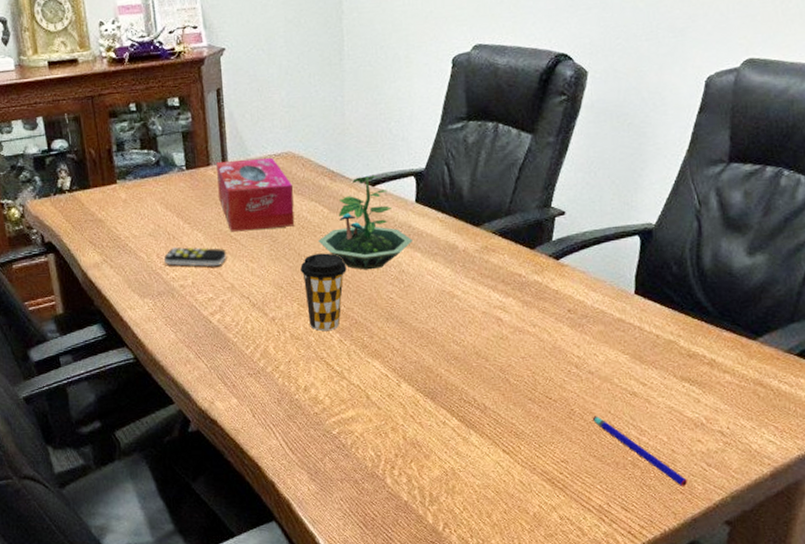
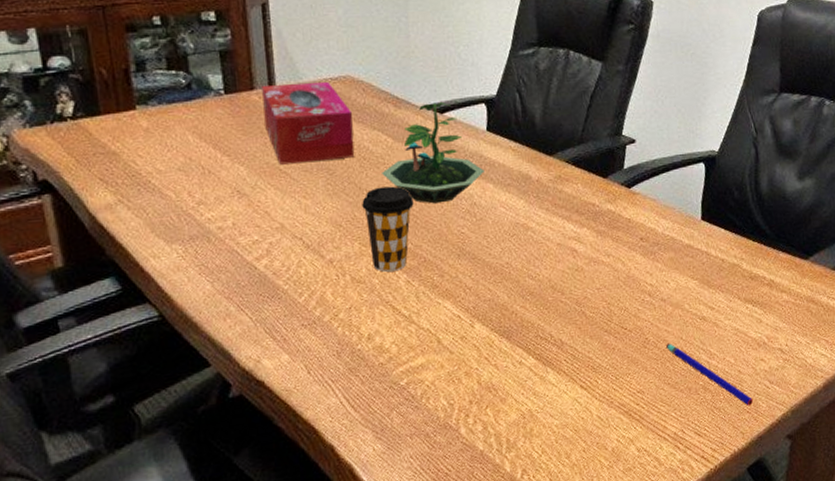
remote control: present [164,247,227,267] -> none [197,183,275,205]

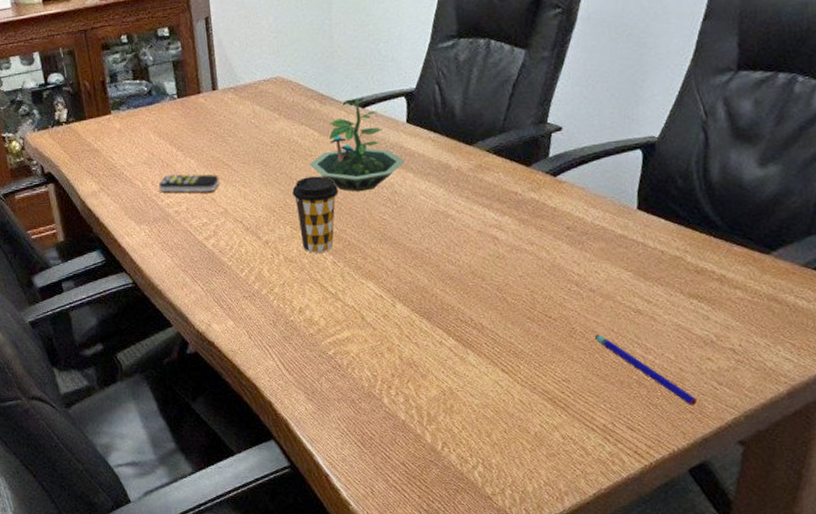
remote control: none [197,183,275,205] -> present [159,174,220,193]
tissue box: present [262,81,355,165] -> none [207,83,286,158]

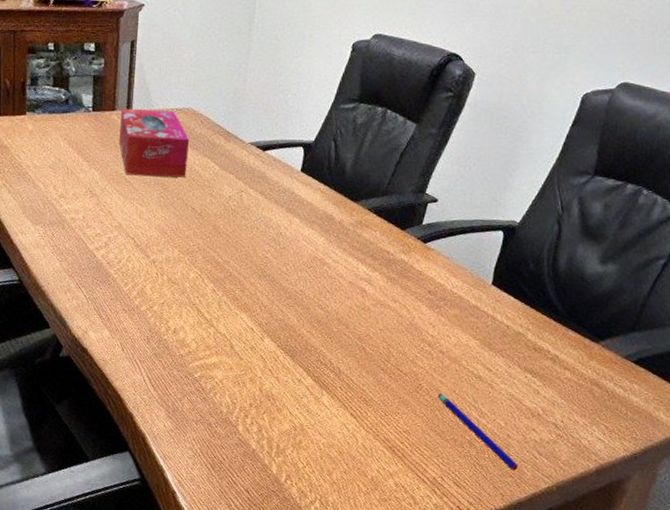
remote control: present [159,174,220,193] -> none [60,182,119,205]
tissue box: none [207,83,286,158] -> present [119,109,190,178]
coffee cup: present [292,176,339,253] -> none [186,206,229,279]
terrarium: present [309,96,404,192] -> none [206,140,293,228]

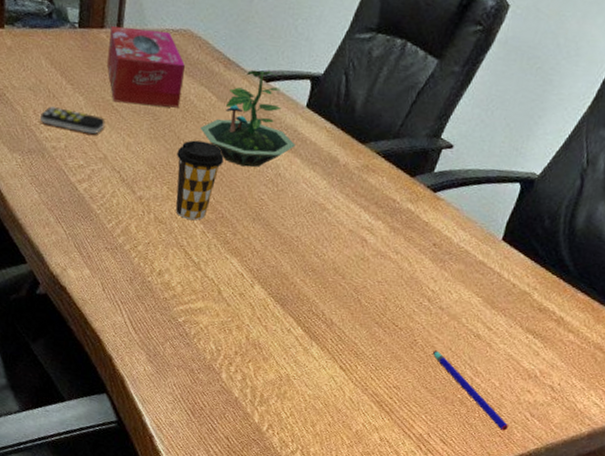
remote control: none [60,182,119,205] -> present [40,106,106,134]
coffee cup: none [186,206,229,279] -> present [176,140,224,220]
terrarium: none [206,140,293,228] -> present [200,69,295,168]

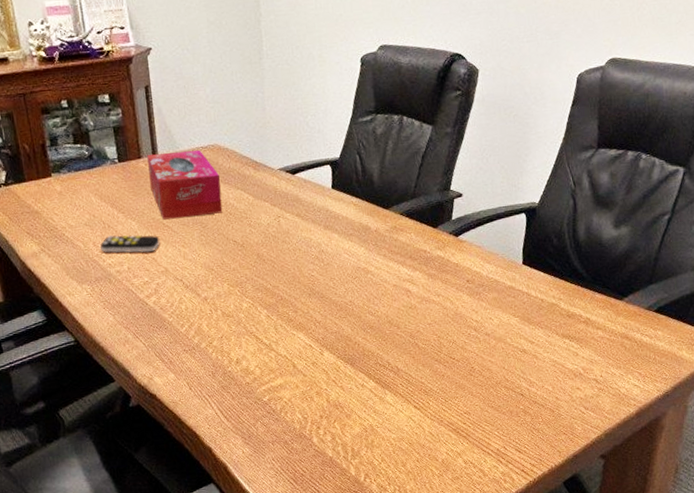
coffee cup: present [176,140,224,220] -> none [229,236,272,308]
terrarium: present [200,69,295,168] -> none [245,164,330,251]
pen: present [432,350,509,431] -> none [489,372,570,428]

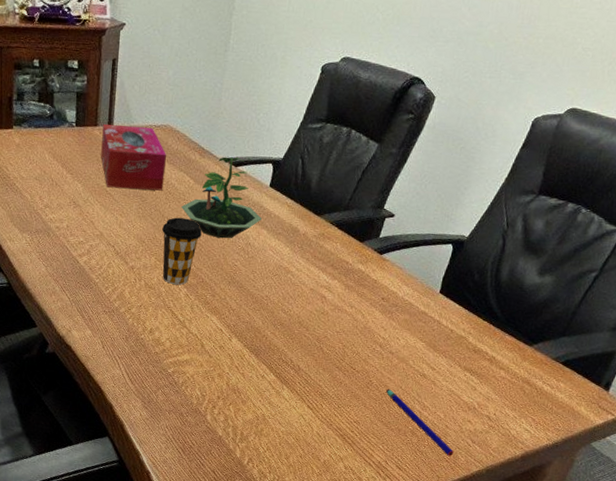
remote control: present [100,235,160,253] -> none [45,193,101,215]
coffee cup: none [229,236,272,308] -> present [162,217,202,285]
terrarium: none [245,164,330,251] -> present [181,156,262,239]
pen: none [489,372,570,428] -> present [385,389,454,456]

